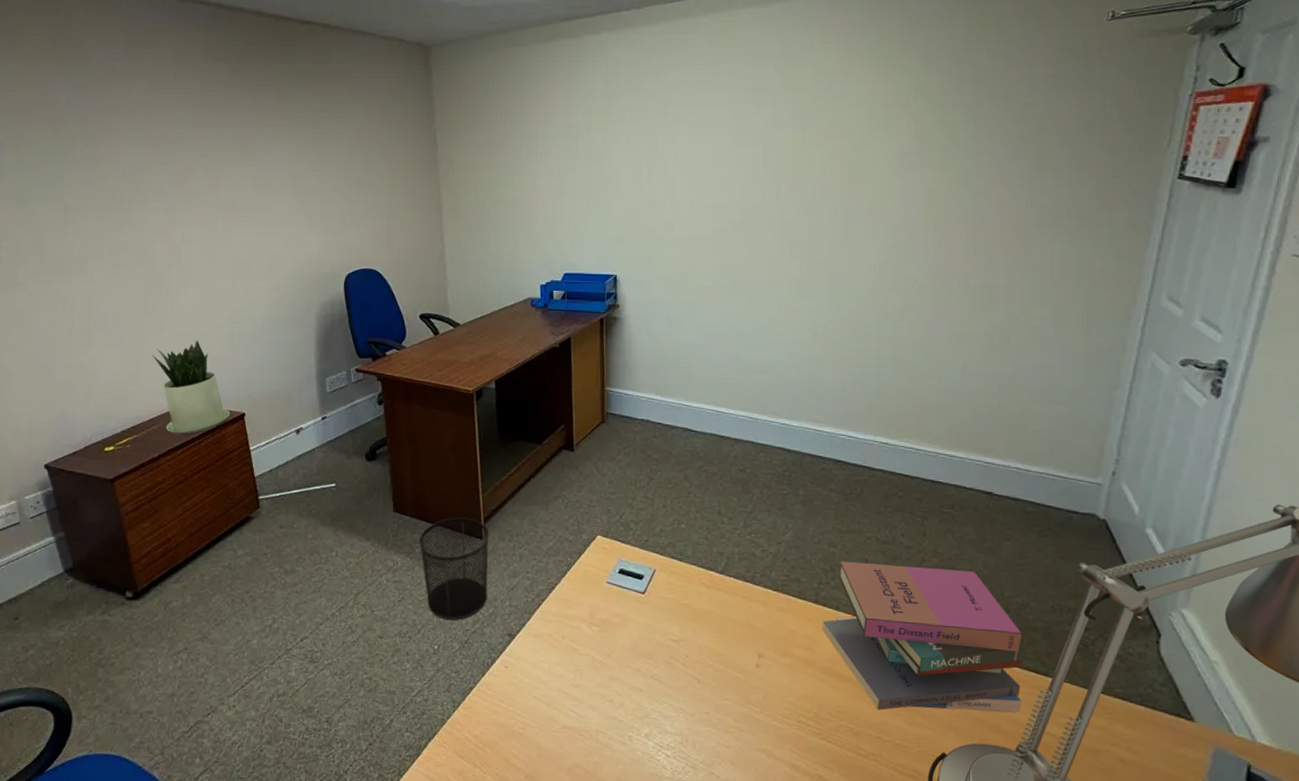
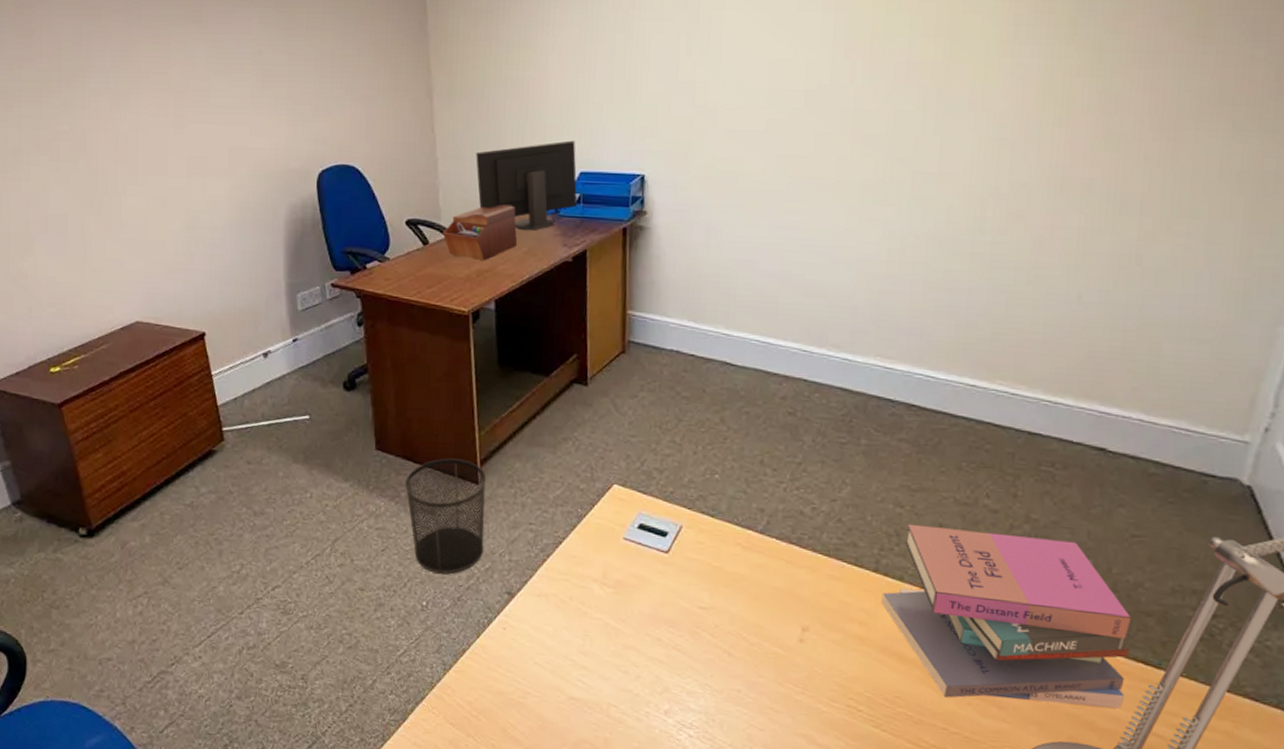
planter: present [152,340,230,435] -> none [99,247,189,356]
sewing box: none [450,301,514,347] -> present [442,204,518,260]
computer monitor: none [478,247,562,322] -> present [476,140,577,230]

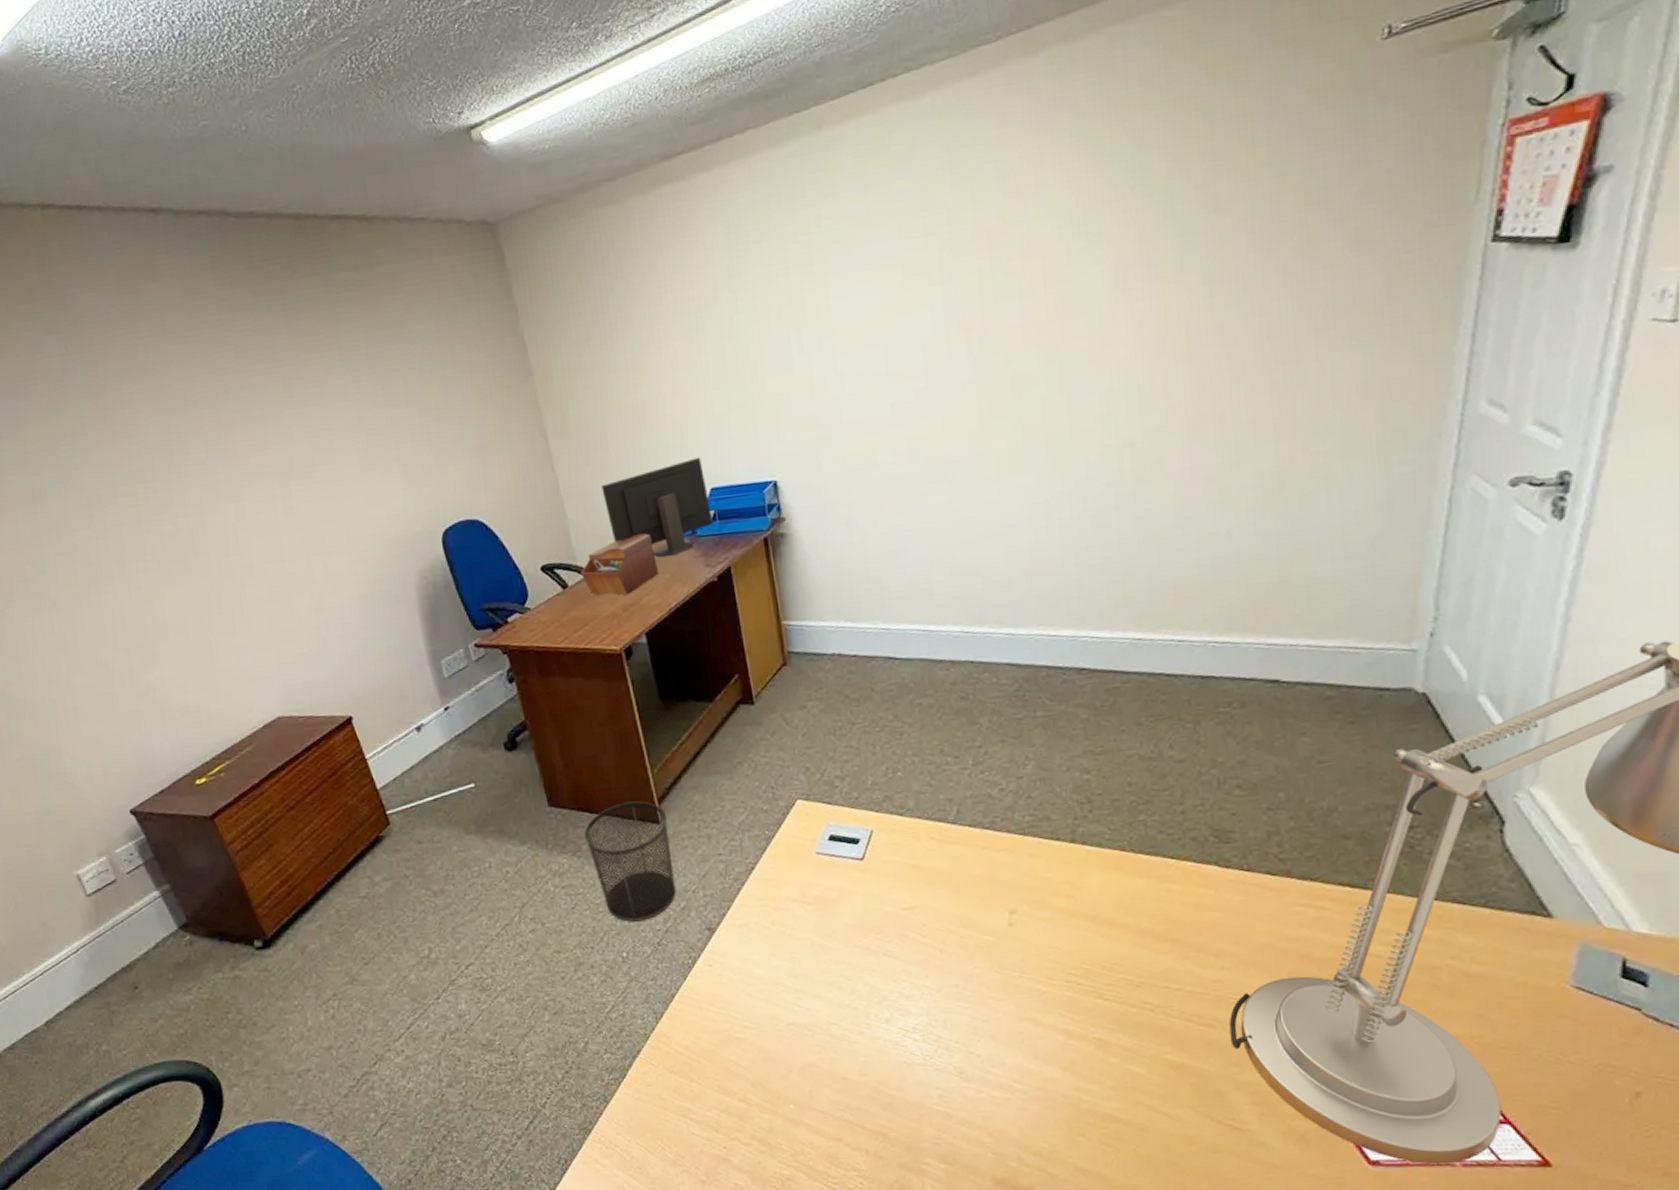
books: present [881,523,1132,709] -> none [1083,777,1337,956]

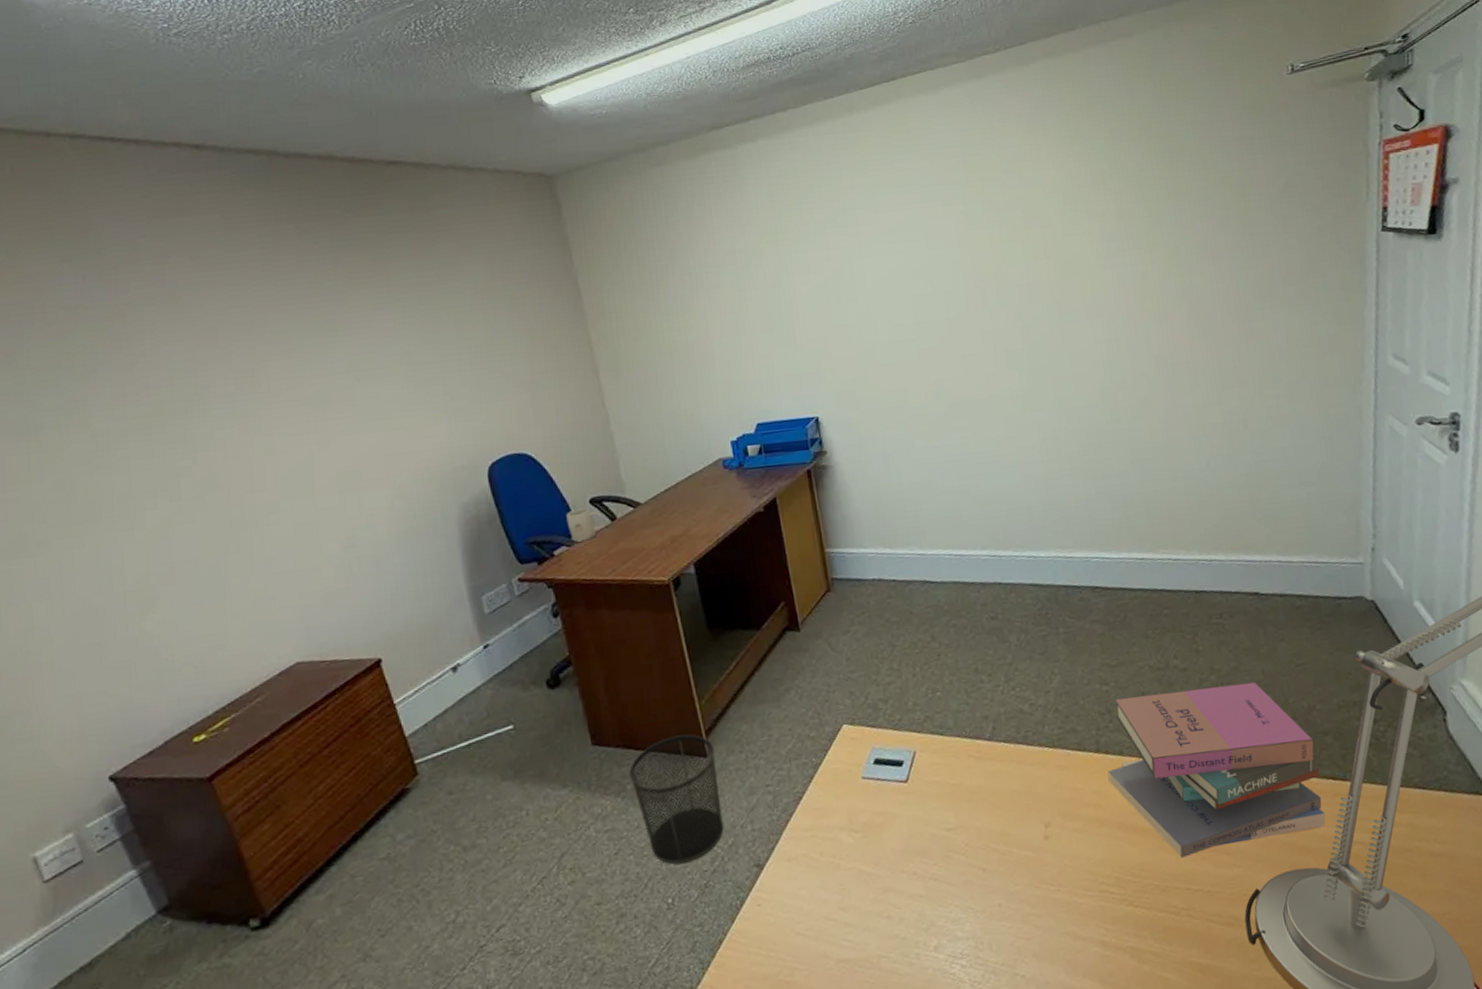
mug: none [518,575,556,609] -> present [566,507,605,542]
sewing box: present [580,533,660,595] -> none [629,466,708,527]
computer monitor: present [601,457,713,557] -> none [651,394,759,489]
books: none [1083,777,1337,956] -> present [1107,682,1326,858]

